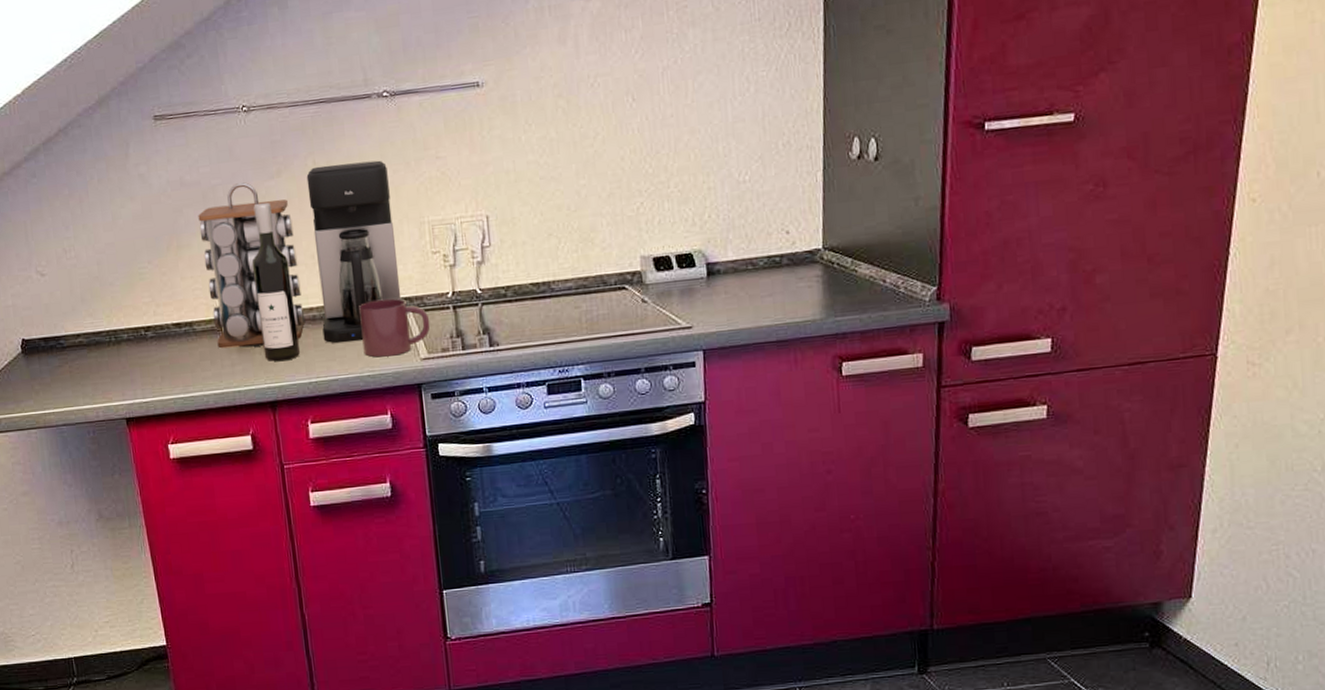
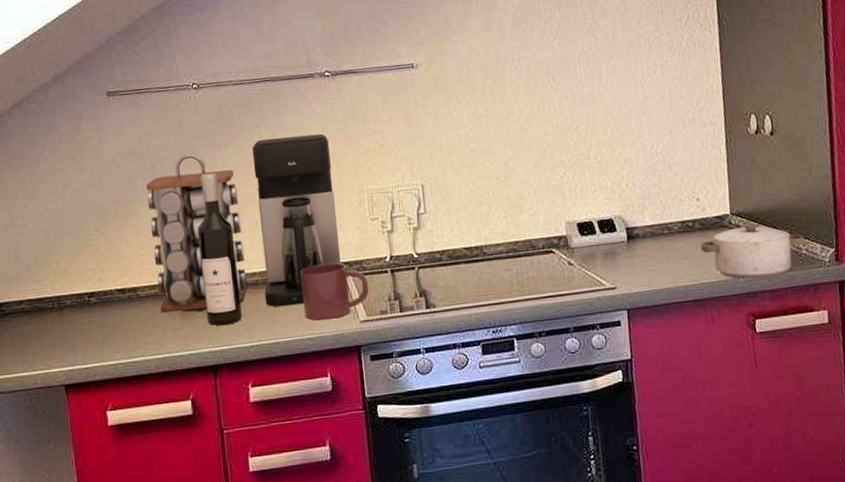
cooking pot: none [786,258,904,320] -> present [699,223,805,280]

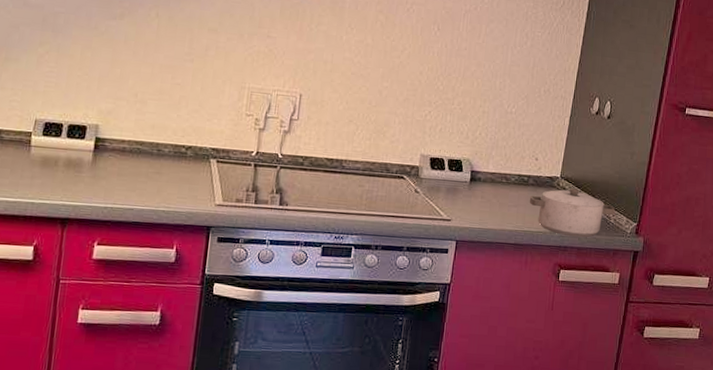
spice rack: present [146,154,249,314] -> none [21,15,125,166]
bottle: present [197,172,242,326] -> none [66,37,112,183]
coffee maker: present [252,133,342,307] -> none [128,18,223,178]
mug: present [300,263,369,321] -> none [163,145,231,198]

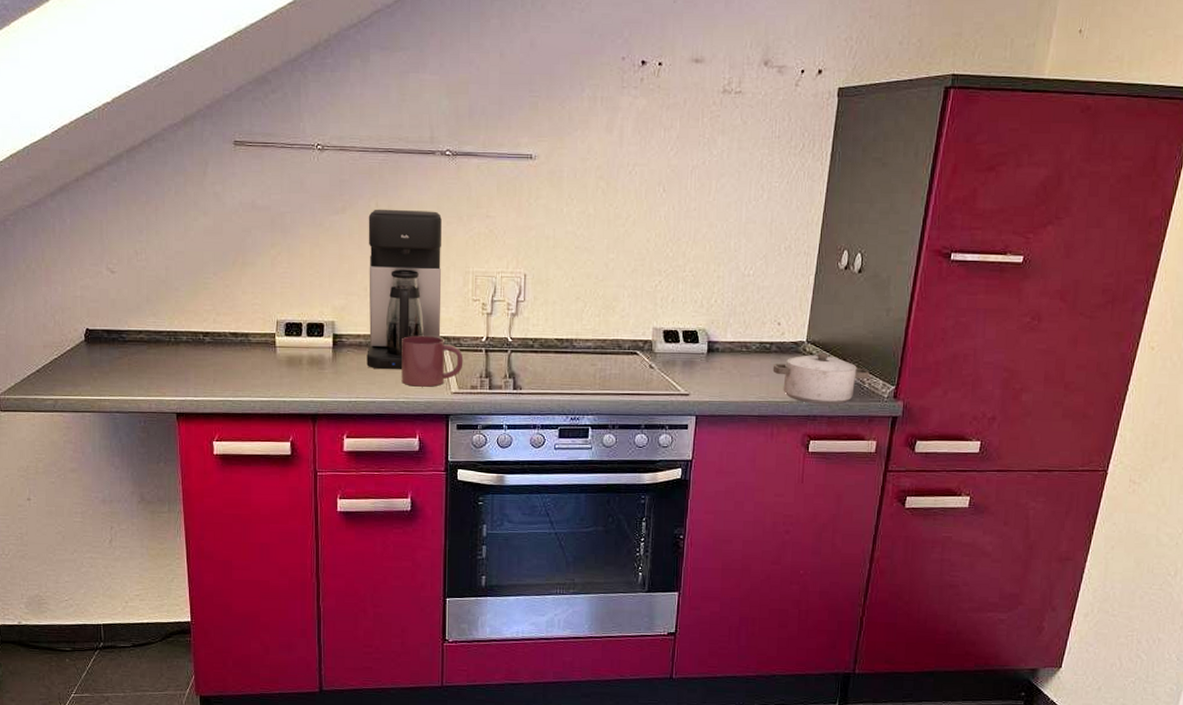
coffee maker: none [128,18,223,178] -> present [366,209,442,370]
mug: none [163,145,231,198] -> present [401,335,464,387]

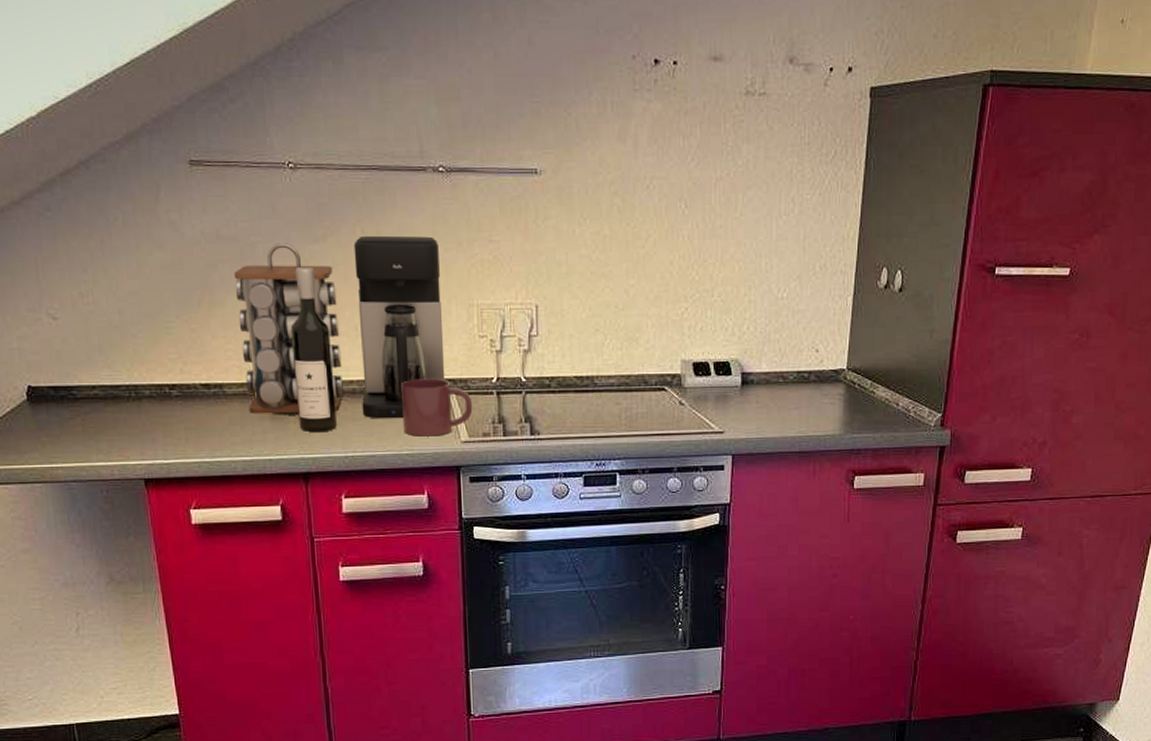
spice rack: none [265,213,352,363] -> present [234,243,345,415]
bottle: none [309,234,344,379] -> present [290,266,337,433]
cooking pot: present [772,352,869,405] -> none [812,380,914,437]

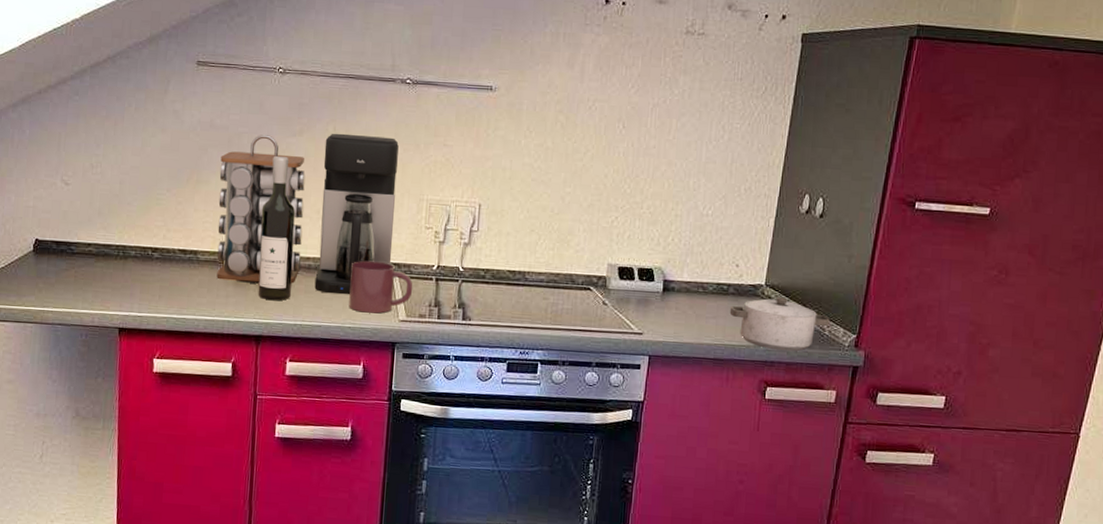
cooking pot: none [812,380,914,437] -> present [729,296,830,352]

